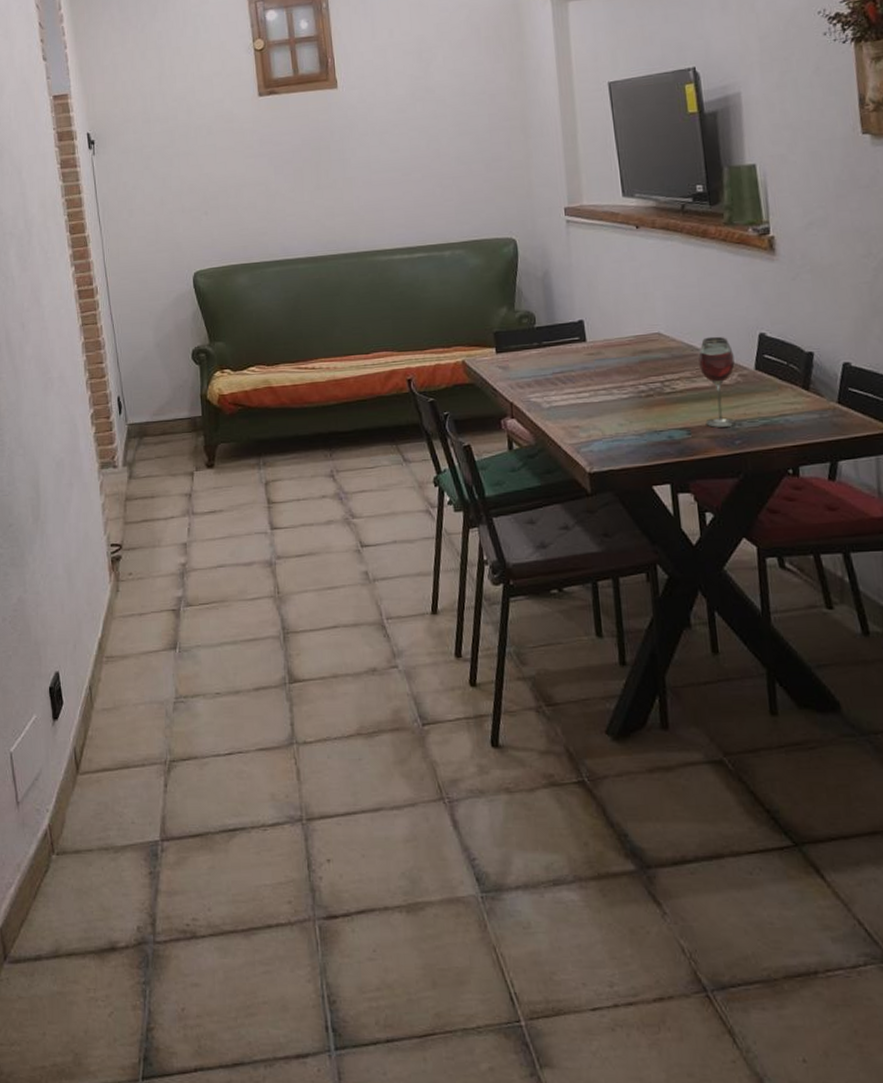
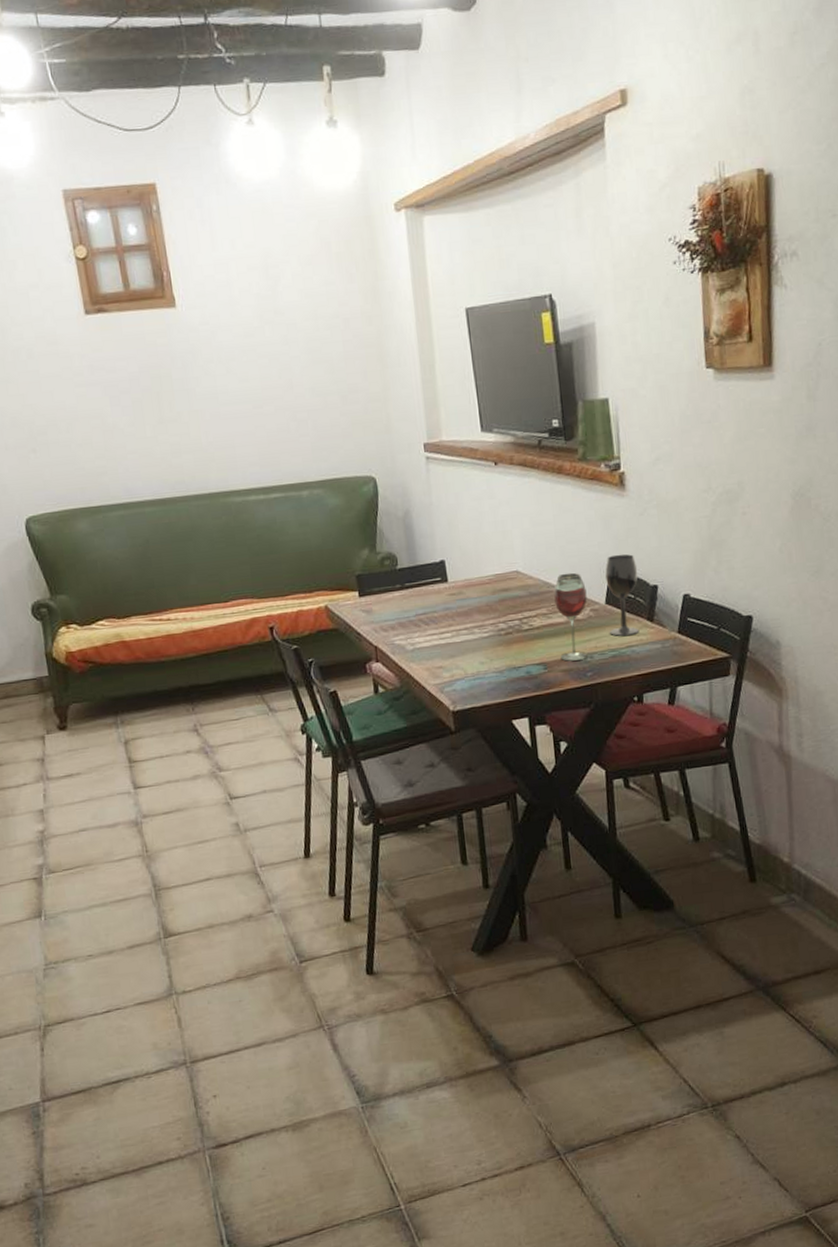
wine glass: none [753,319,794,404] -> present [604,554,640,636]

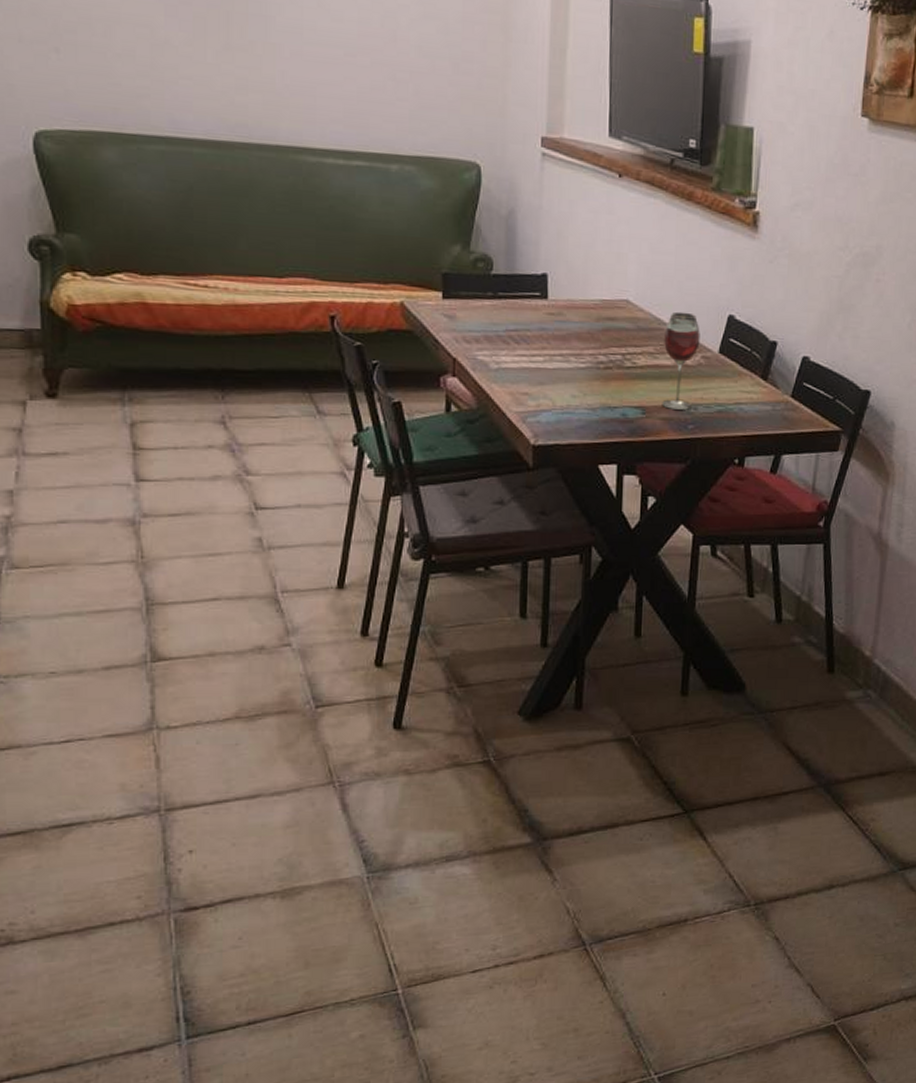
wine glass: present [604,554,640,636] -> none [719,300,759,391]

